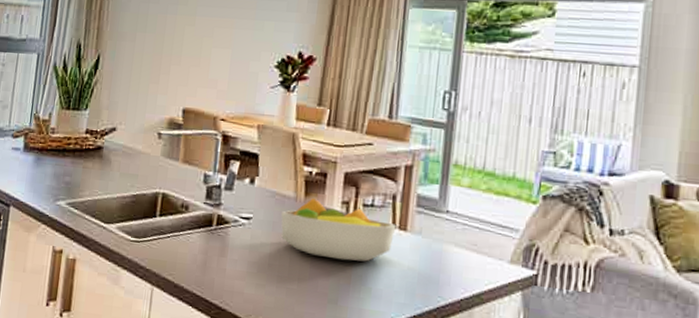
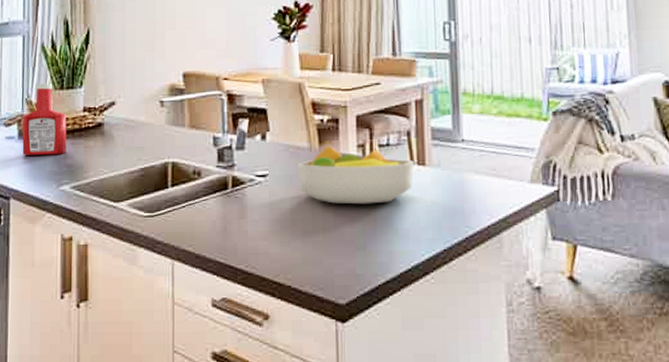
ketchup bottle: none [25,101,70,171] -> present [22,83,67,155]

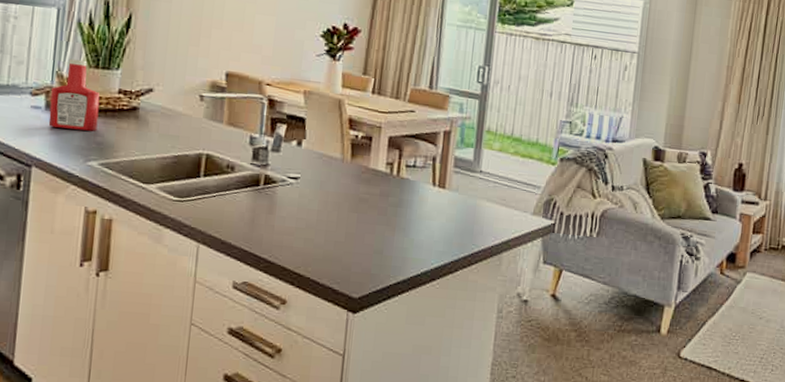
fruit bowl: present [297,145,415,205] -> none [328,159,436,216]

